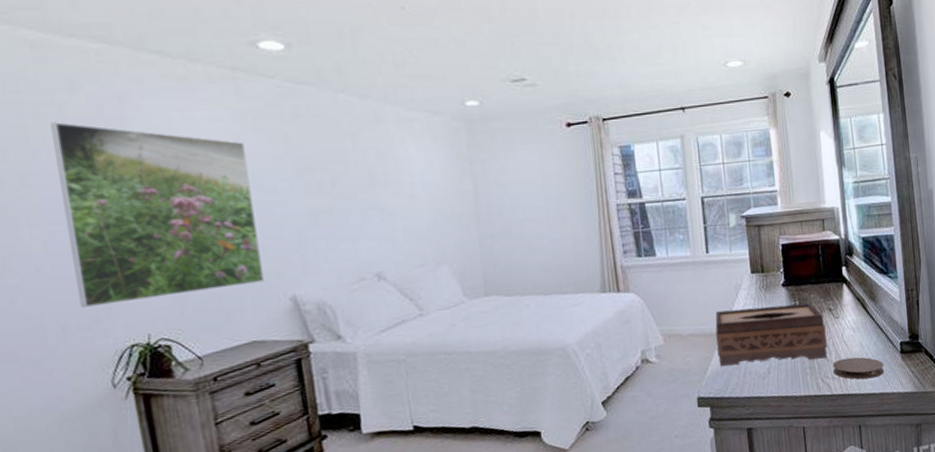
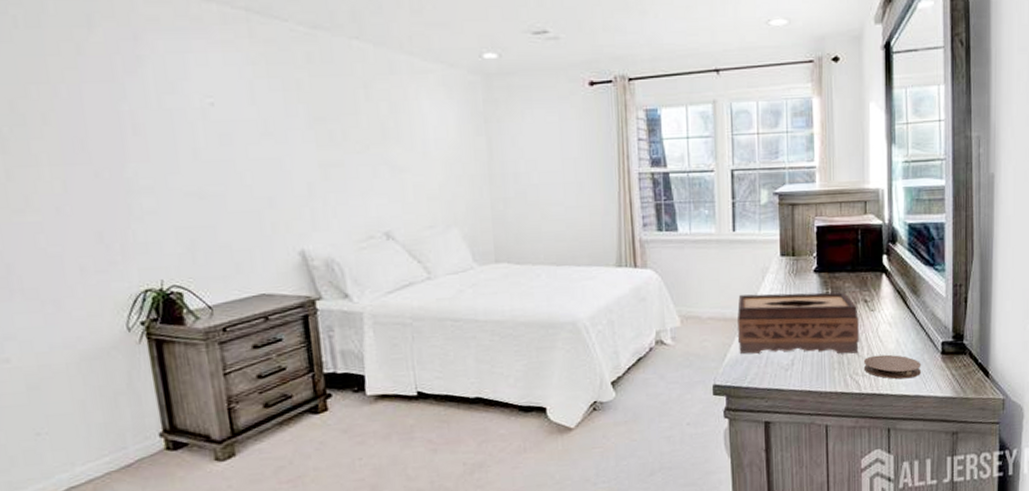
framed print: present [50,122,264,307] -> none [69,59,274,249]

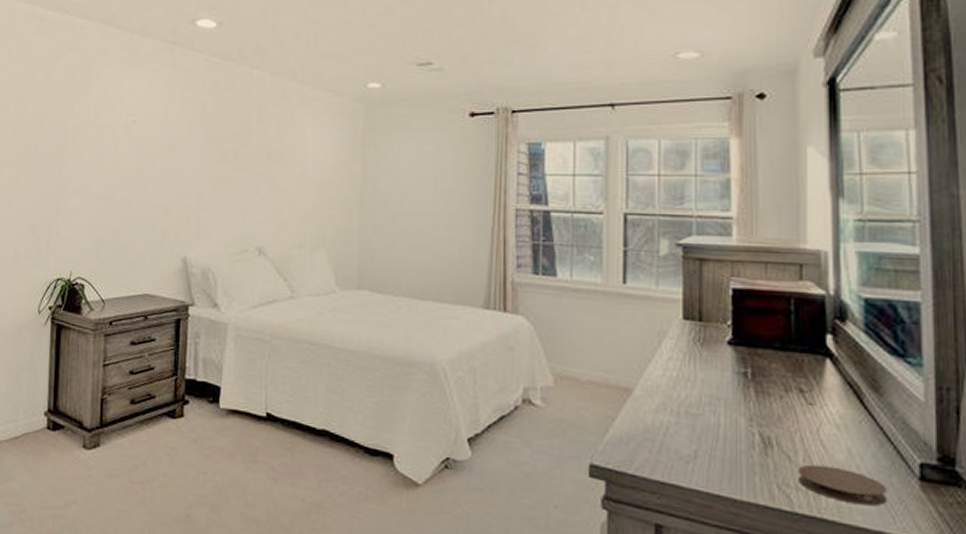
tissue box: present [737,292,859,354] -> none [625,358,791,457]

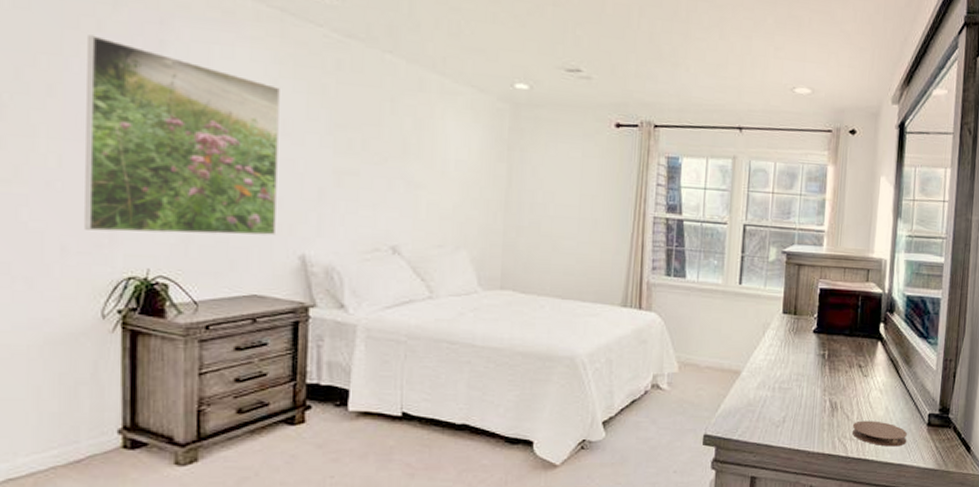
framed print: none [31,82,170,240] -> present [85,35,280,236]

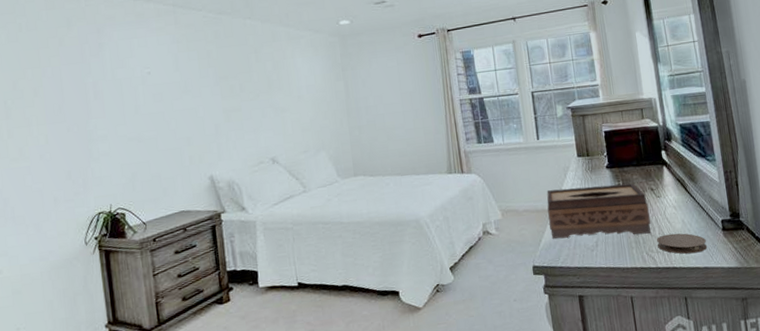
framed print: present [85,35,280,236] -> none [54,49,191,184]
tissue box: none [733,346,852,416] -> present [546,183,651,239]

